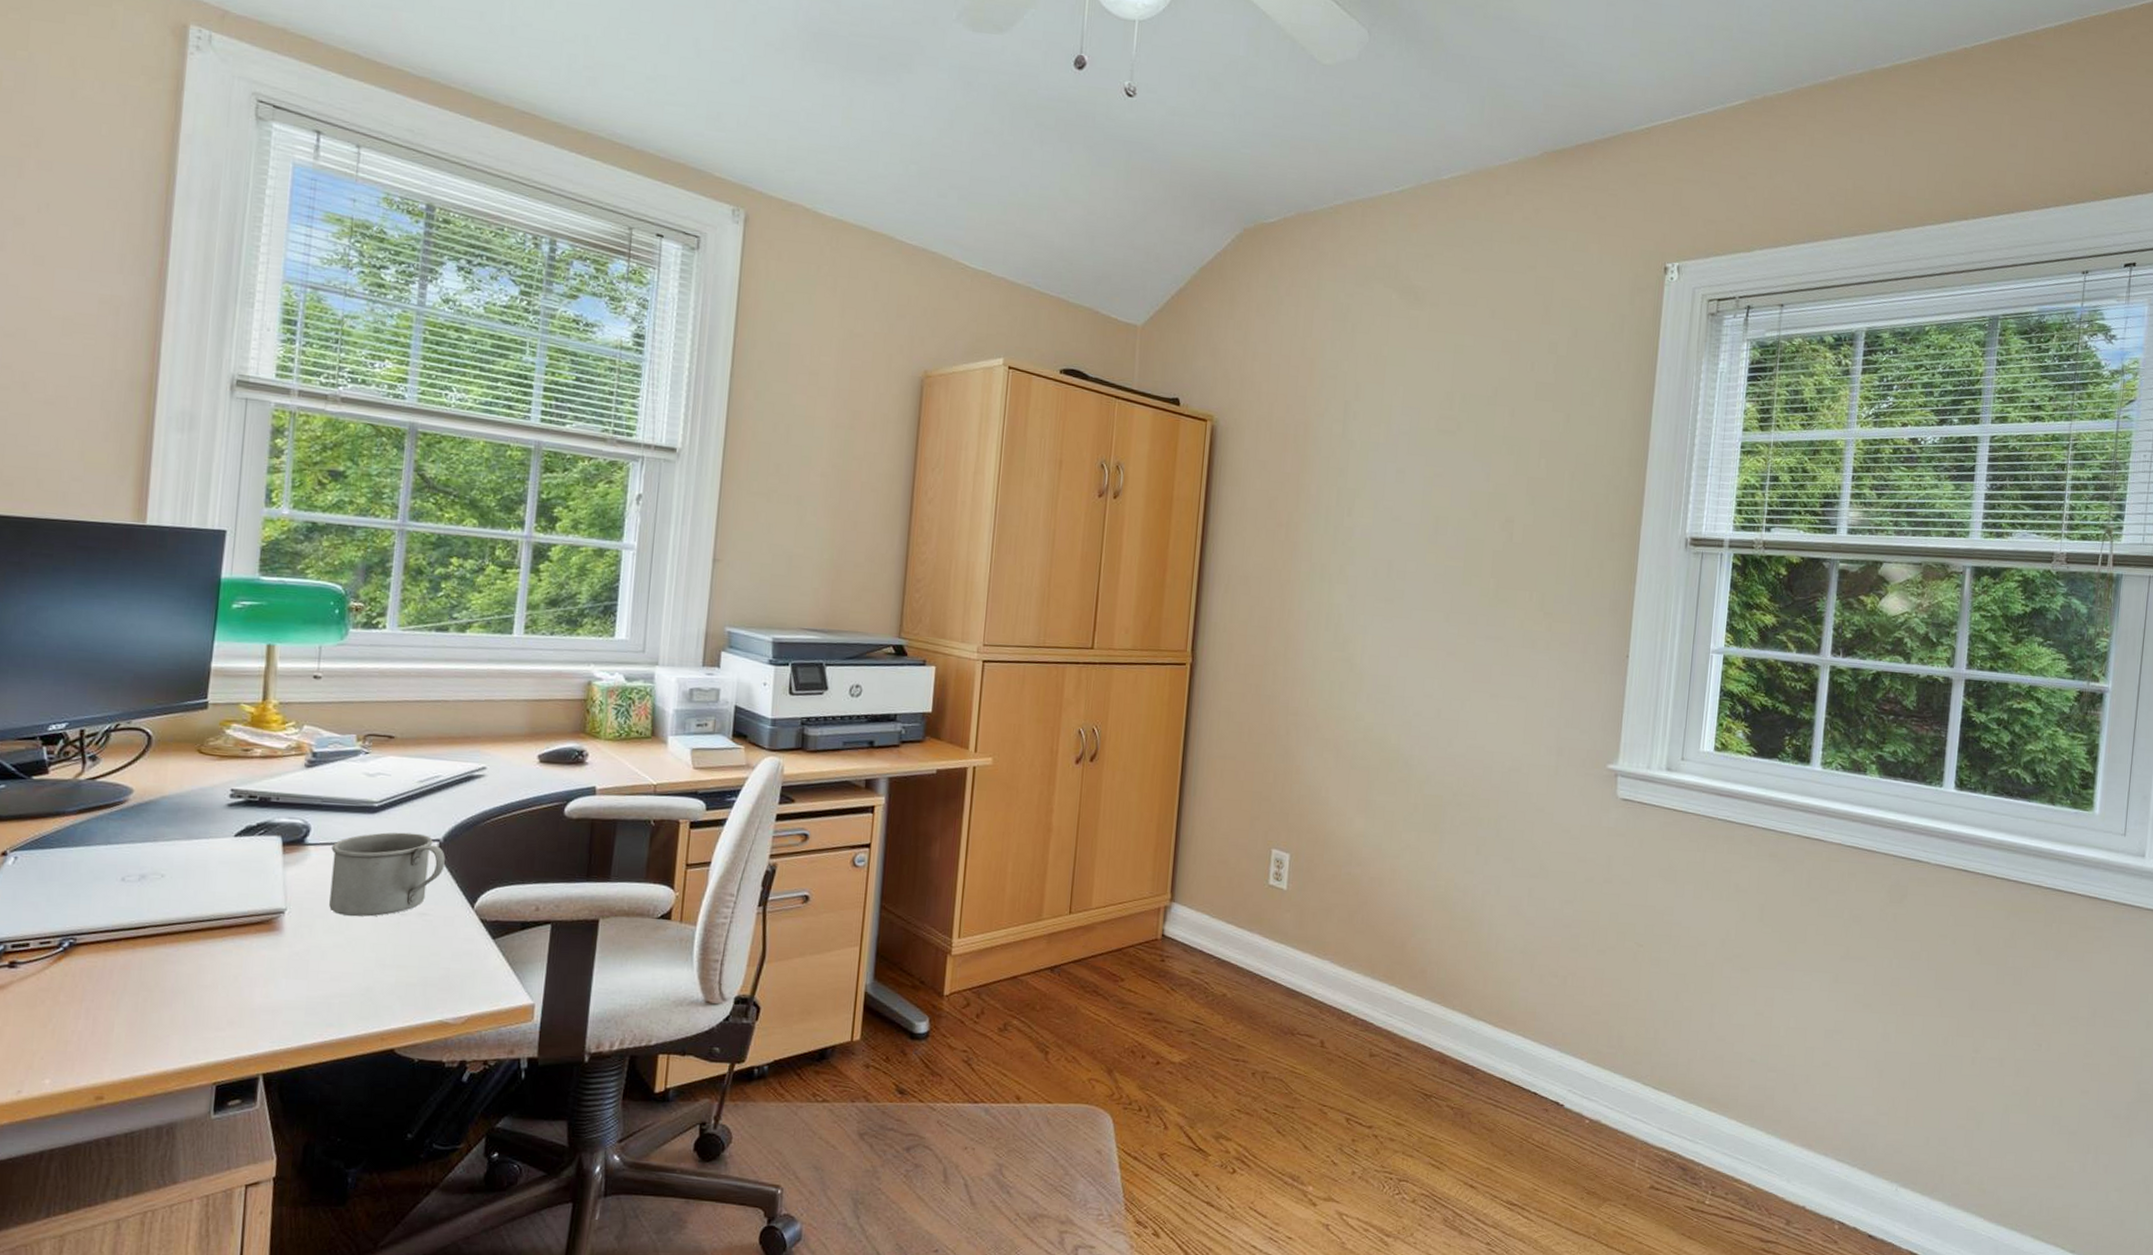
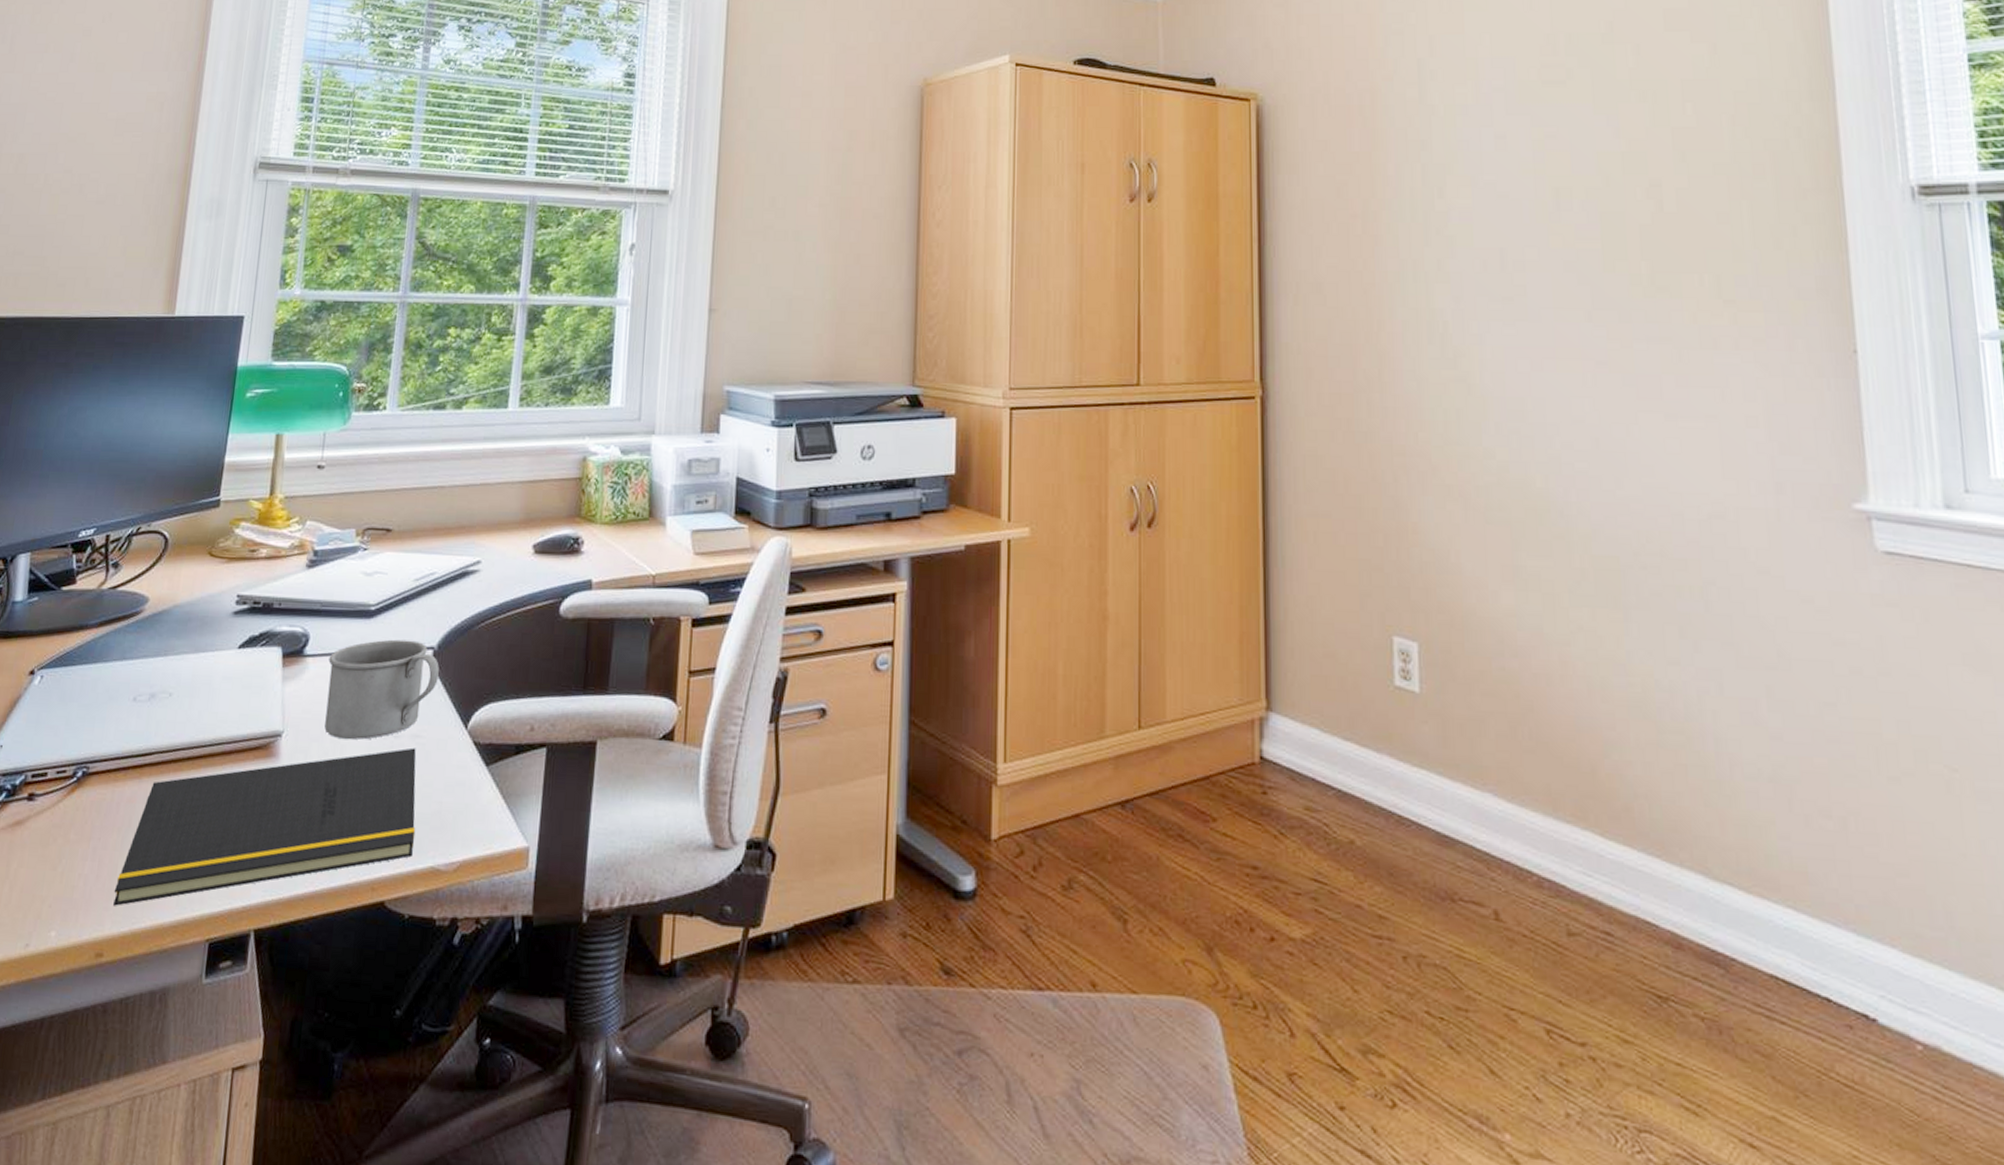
notepad: none [111,923,424,1057] -> present [113,747,416,906]

